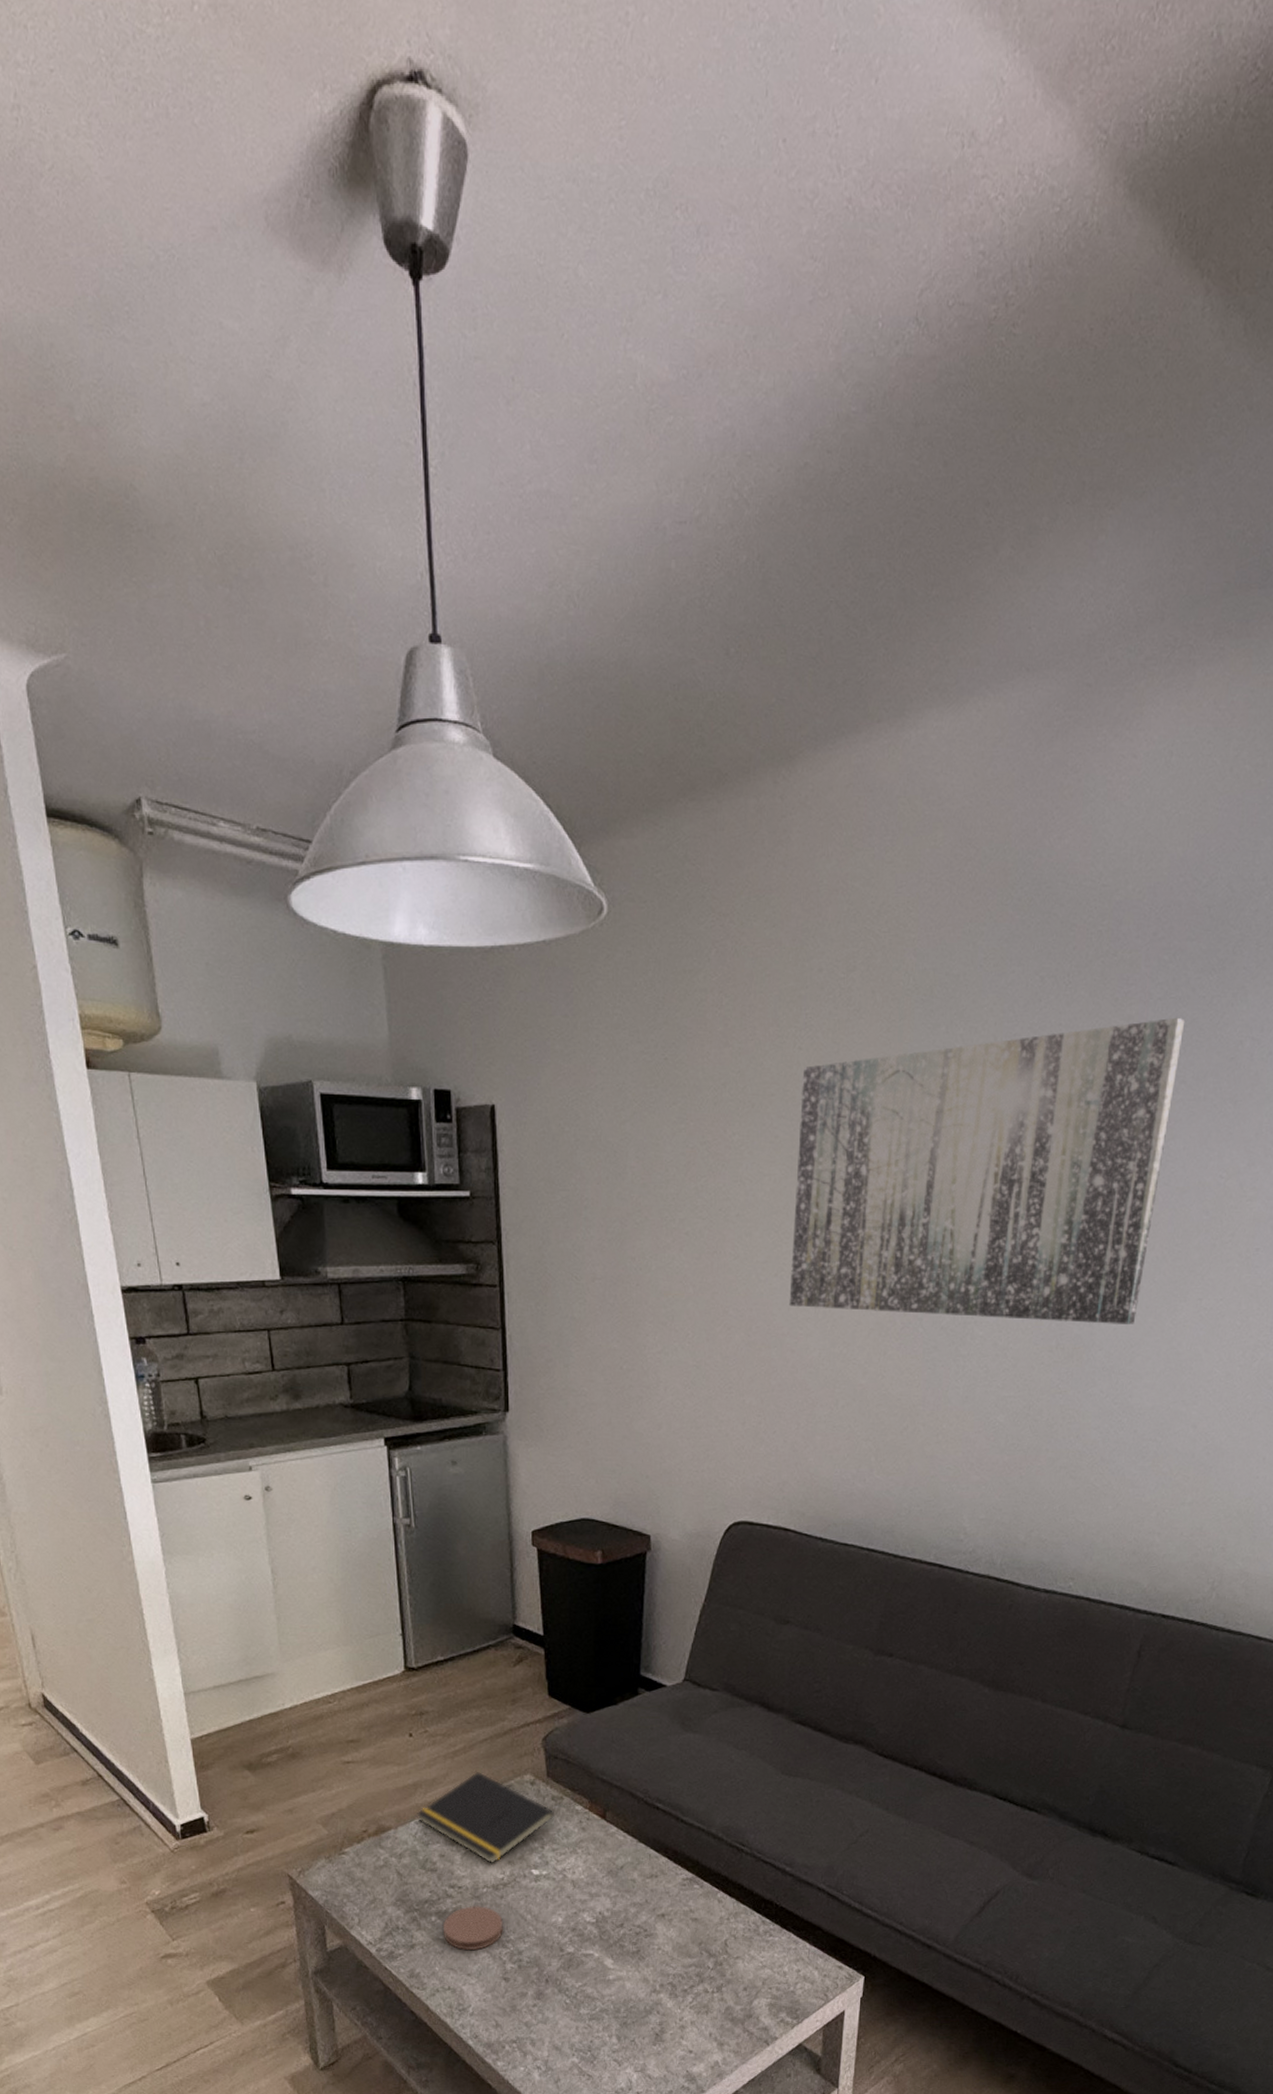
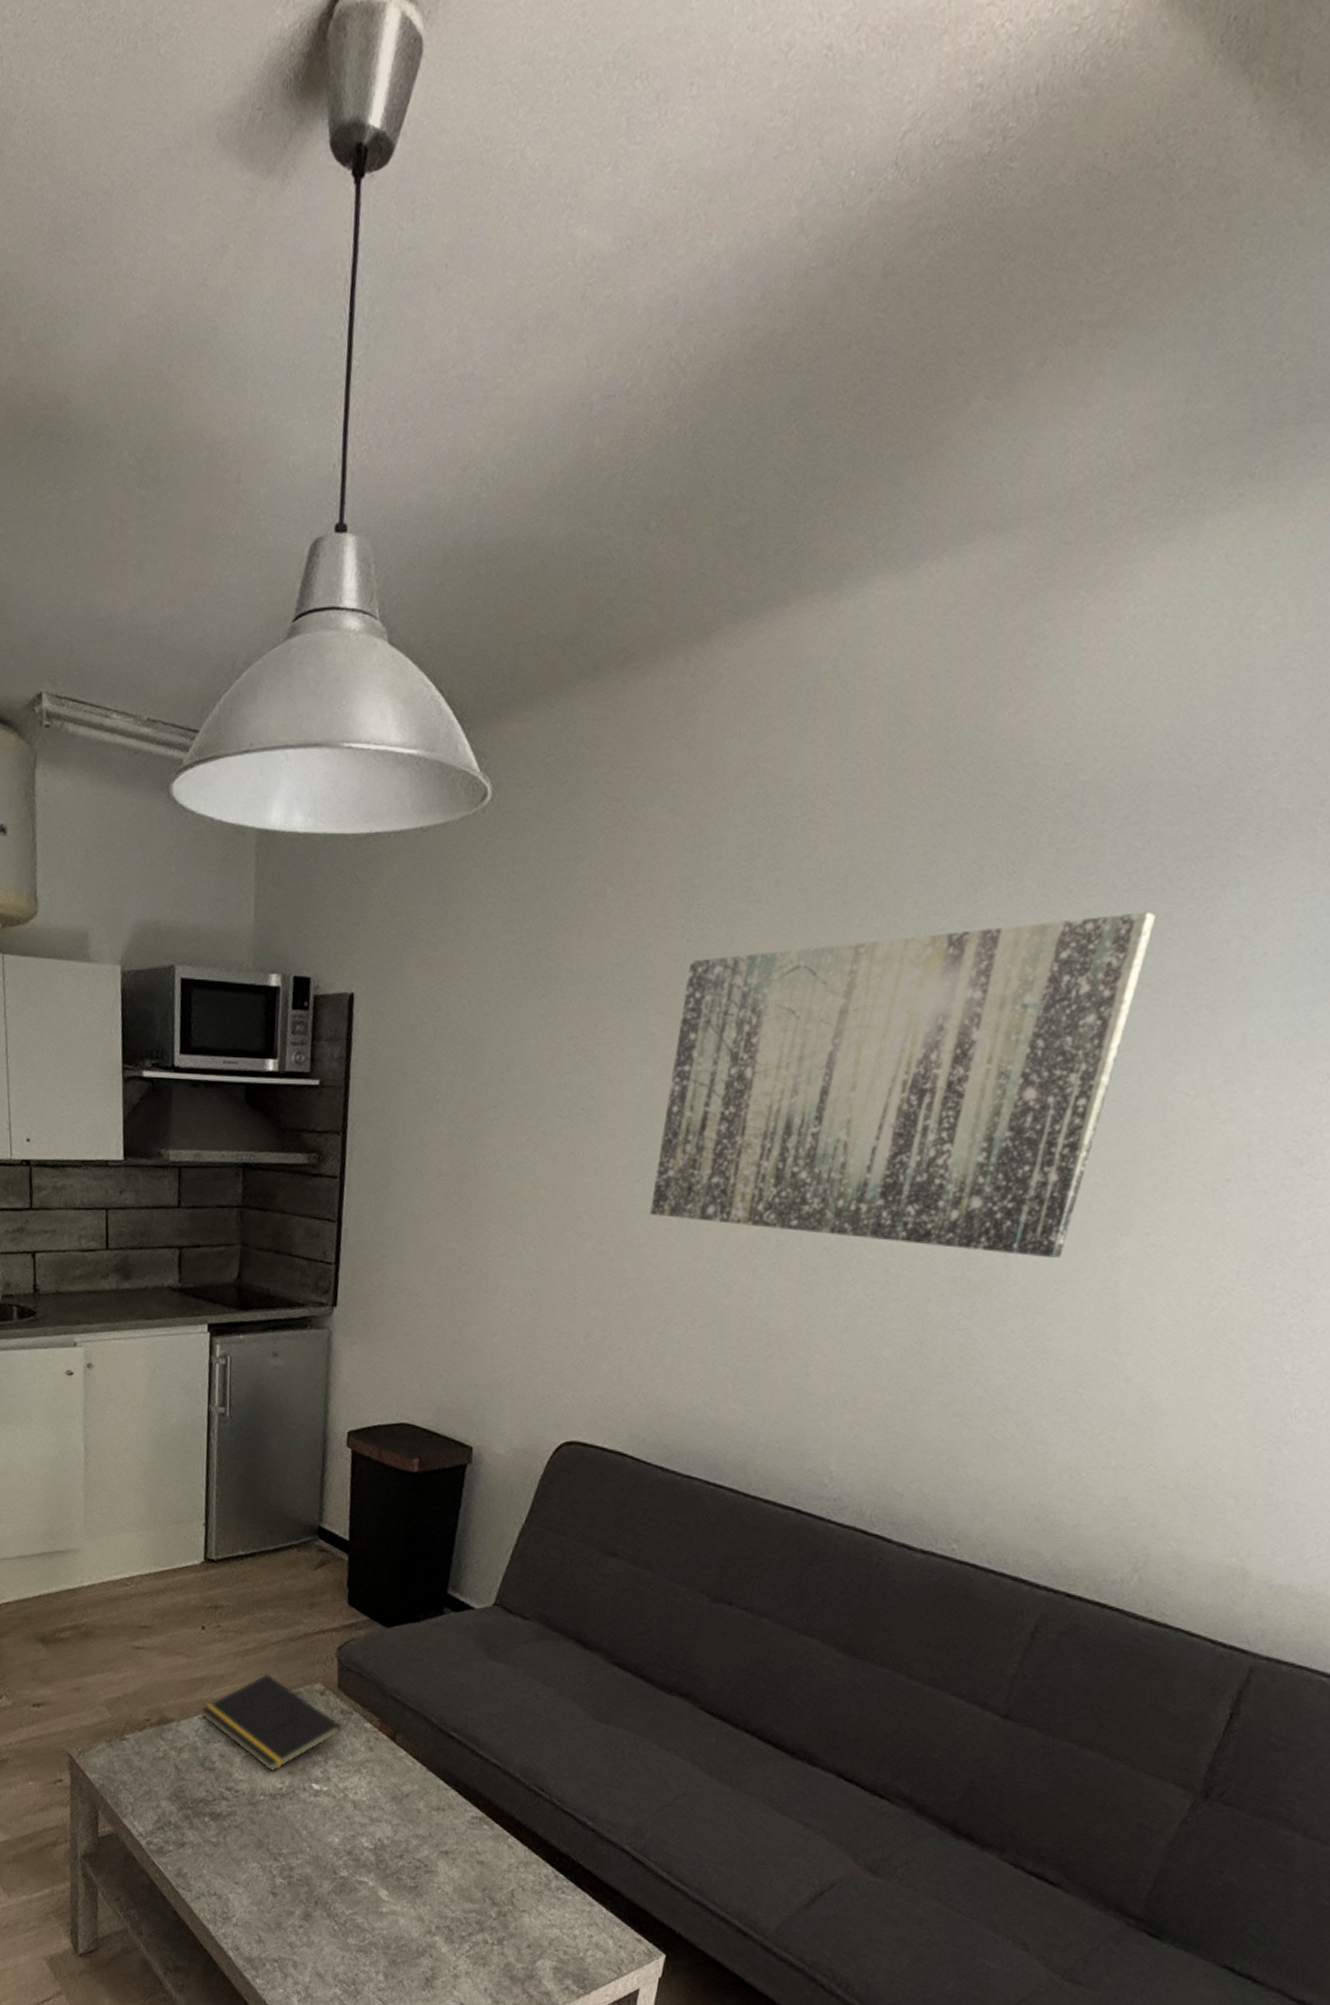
coaster: present [442,1905,504,1951] -> none [214,1811,278,1860]

